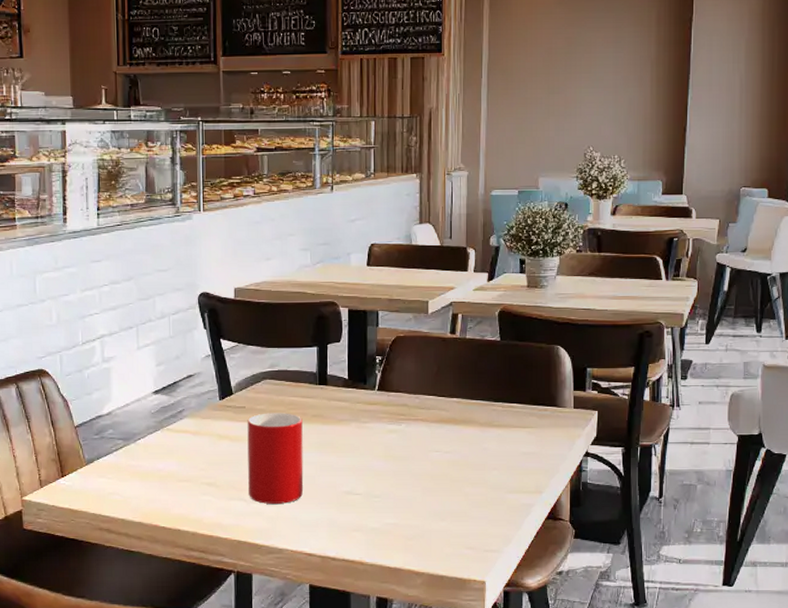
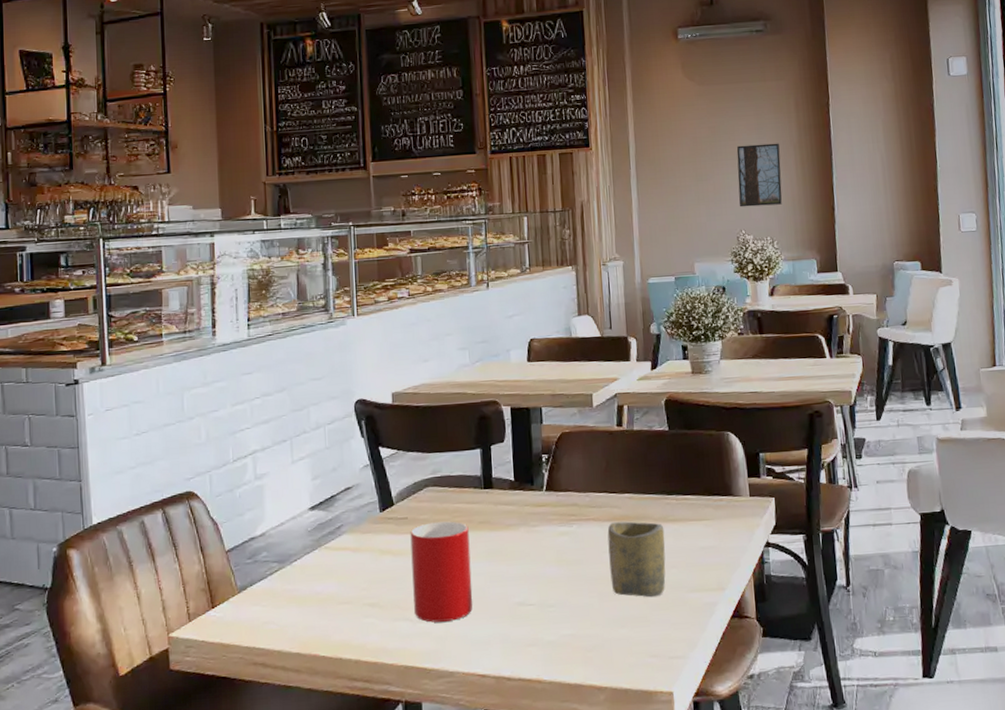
cup: none [434,424,489,495] -> present [607,521,666,598]
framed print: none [589,58,636,123] -> present [736,143,782,207]

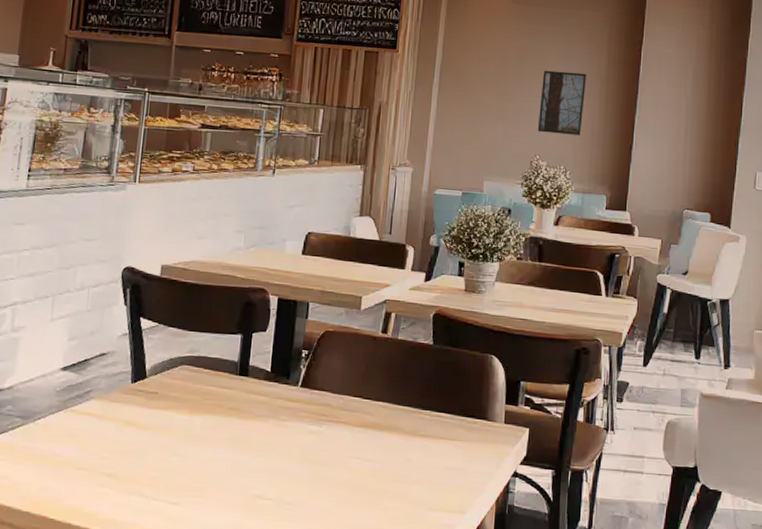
cup: present [410,521,473,623] -> none [150,401,218,503]
cup: present [607,521,666,598] -> none [352,429,414,510]

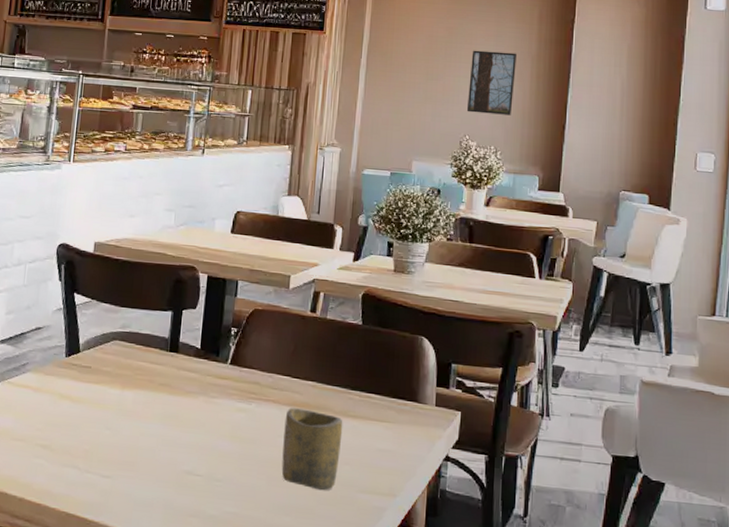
cup: none [352,429,414,510] -> present [281,408,343,491]

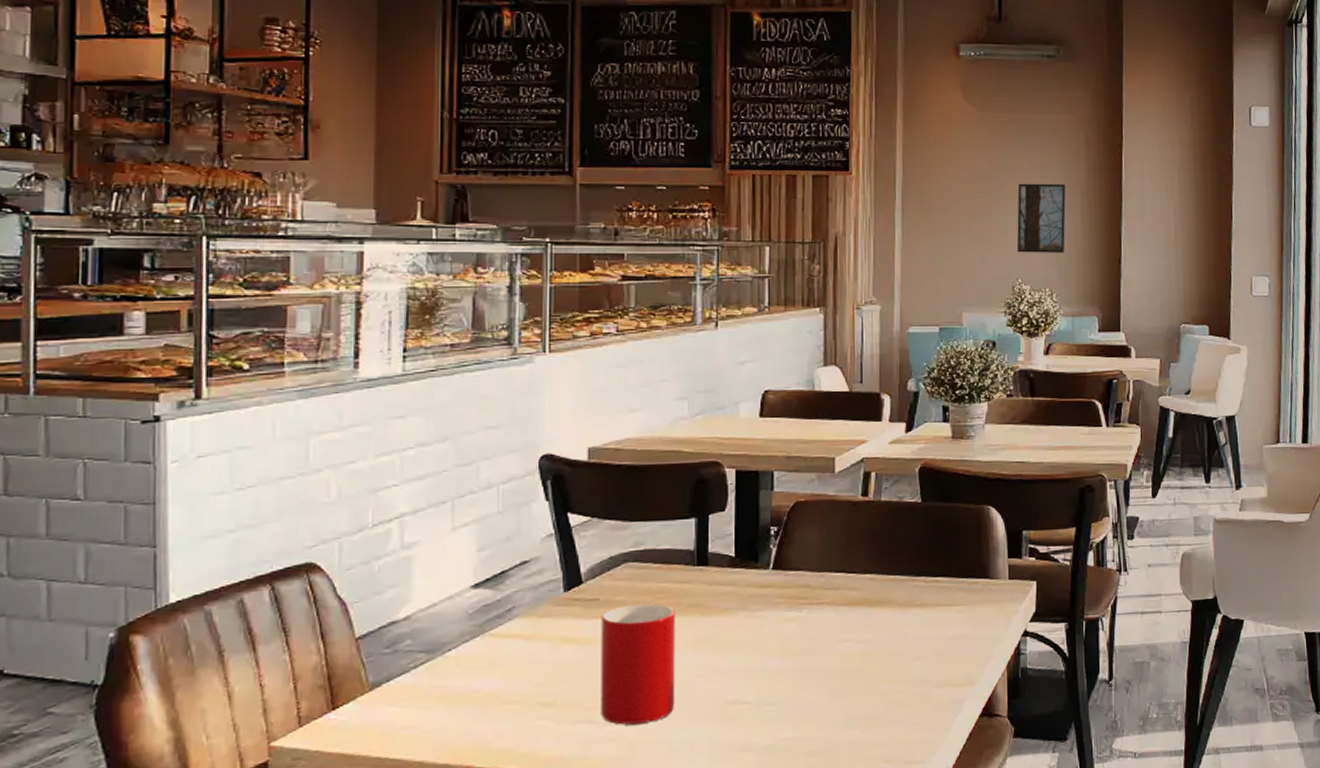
cup: none [84,375,149,477] -> present [601,603,675,725]
cup: present [281,408,343,491] -> none [843,606,910,694]

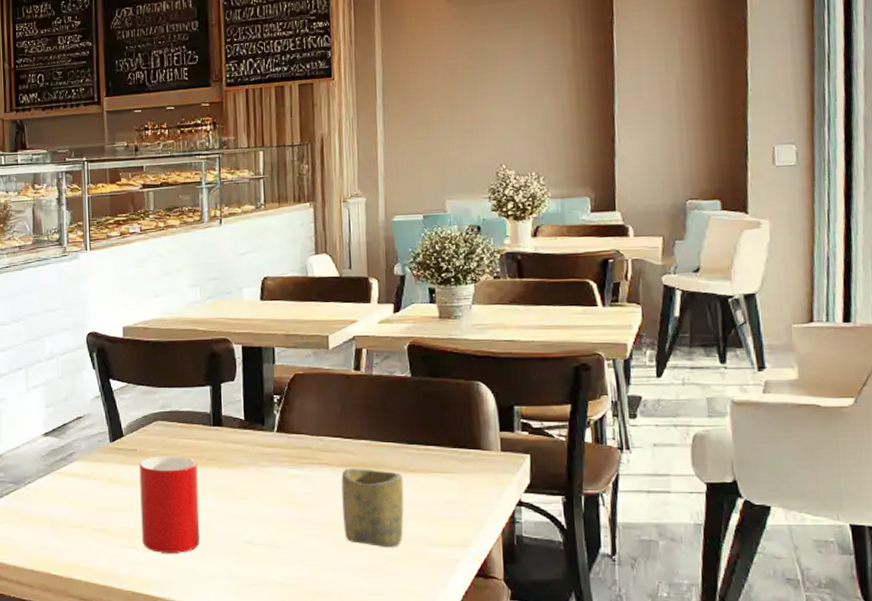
cup: none [843,606,910,694] -> present [341,469,404,548]
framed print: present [1016,183,1066,253] -> none [499,68,552,140]

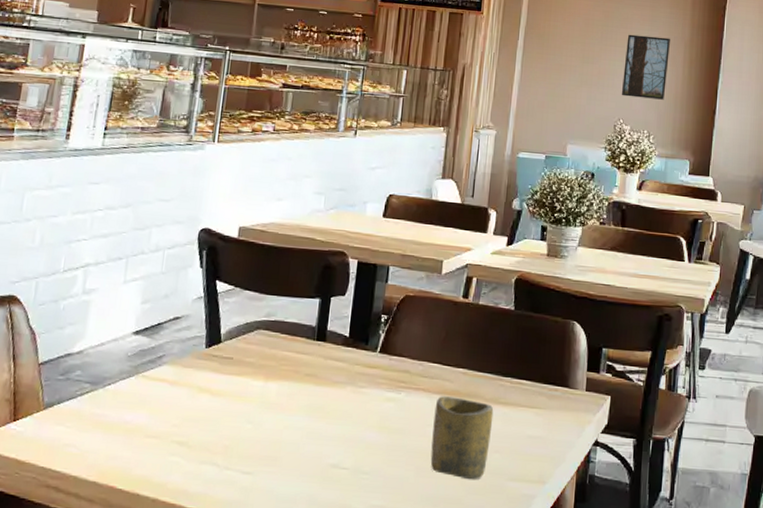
cup: present [139,456,200,553] -> none [223,367,294,473]
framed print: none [499,68,552,140] -> present [621,34,670,100]

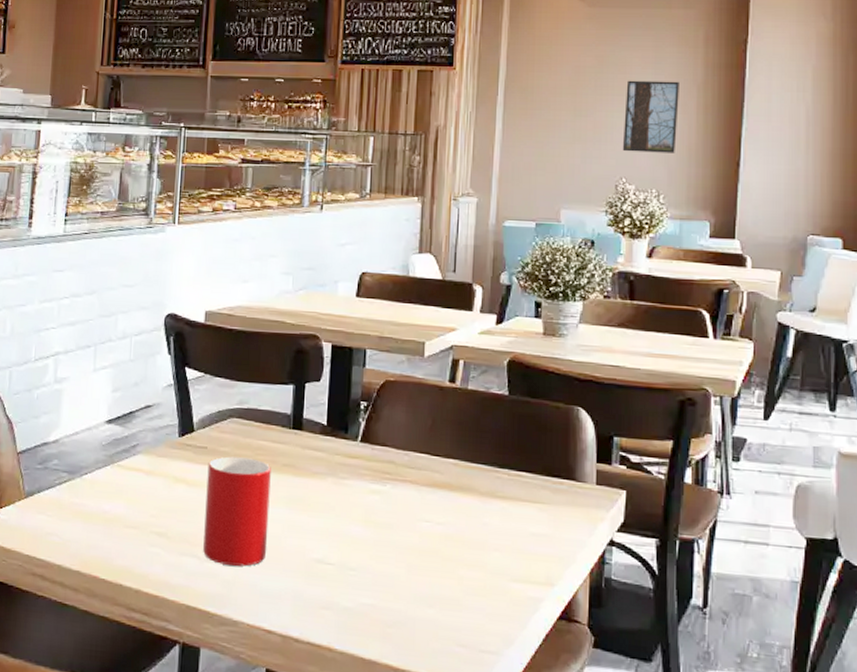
cup: none [223,367,294,473] -> present [203,456,271,567]
cup: present [430,396,494,480] -> none [422,489,491,580]

